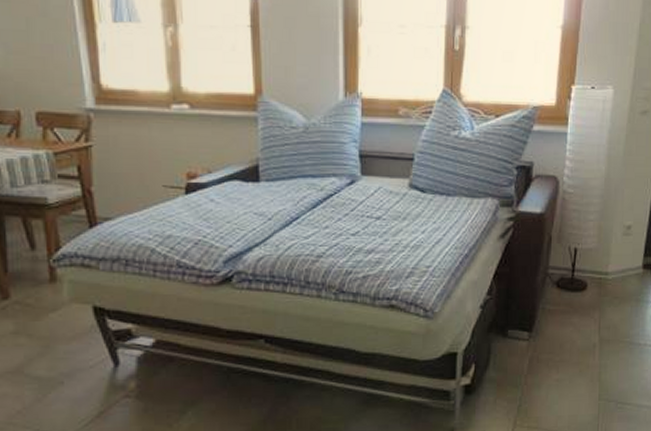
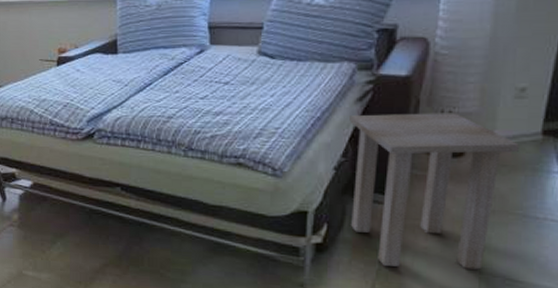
side table: none [494,249,627,401] -> present [349,113,519,270]

